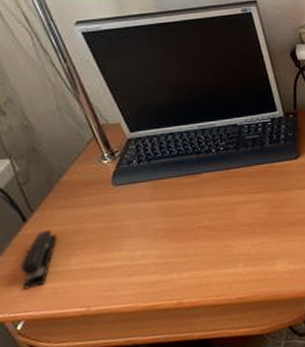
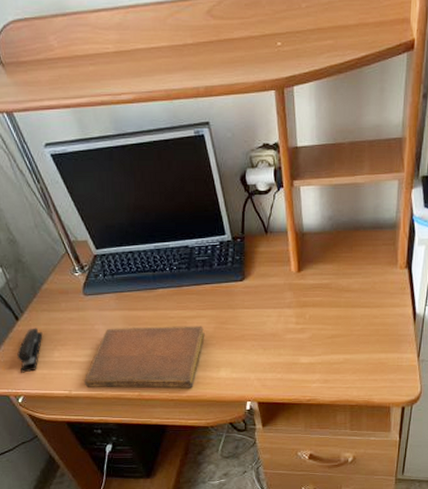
notebook: none [107,212,257,300] -> present [84,326,205,389]

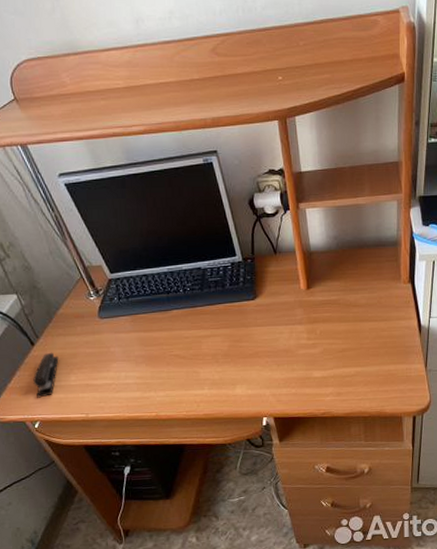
notebook: present [84,326,205,389] -> none [100,344,220,410]

